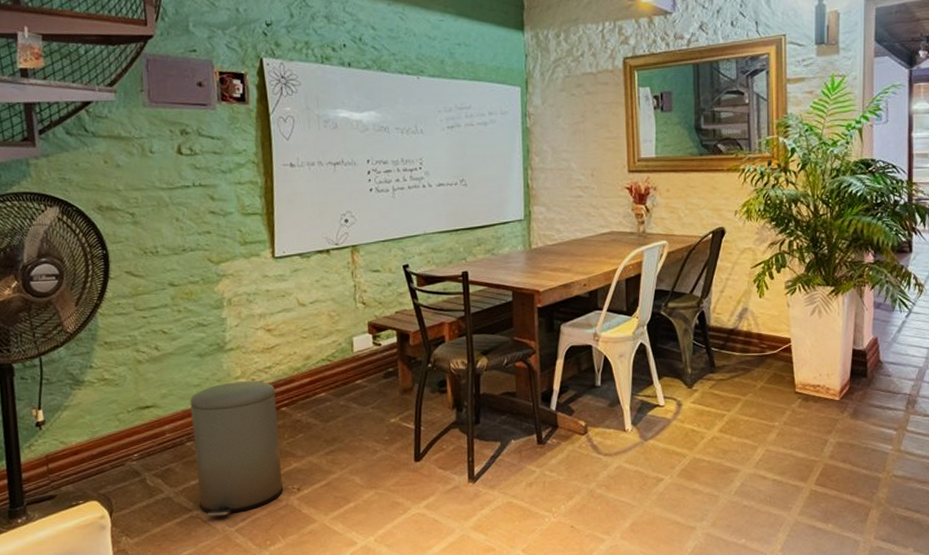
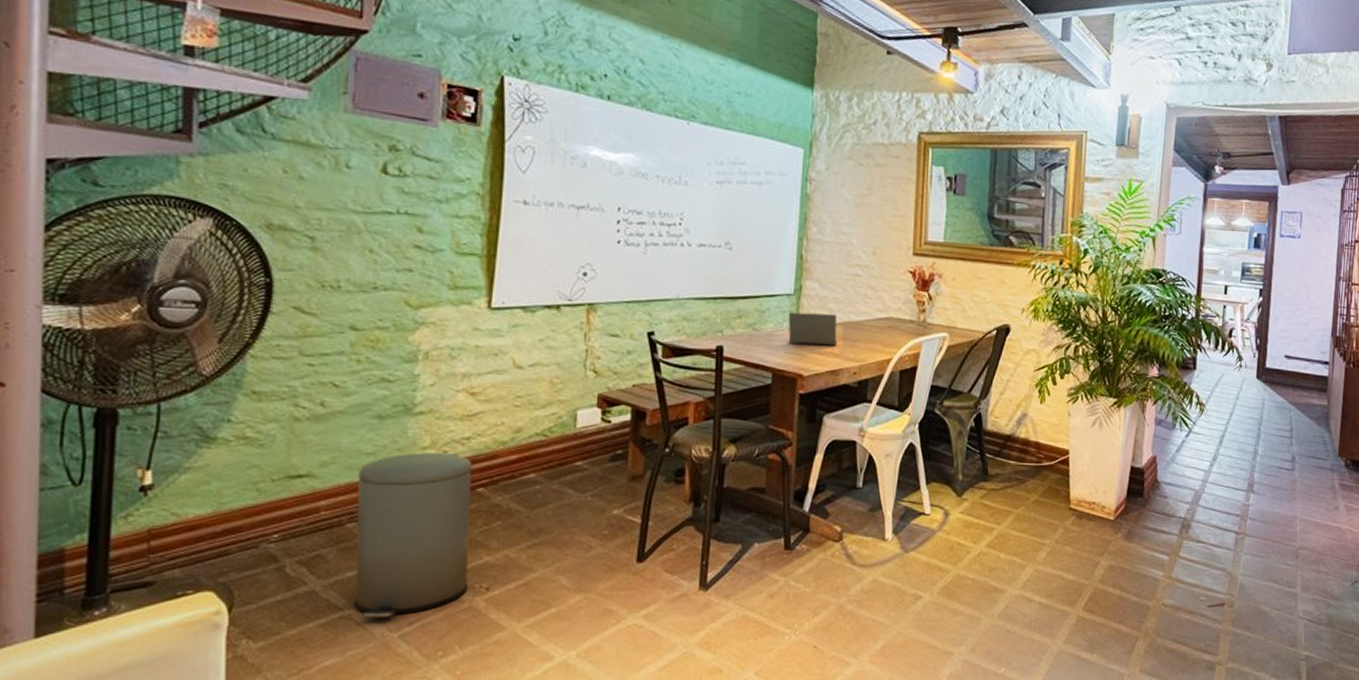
laptop computer: none [521,234,567,264] -> present [788,312,838,346]

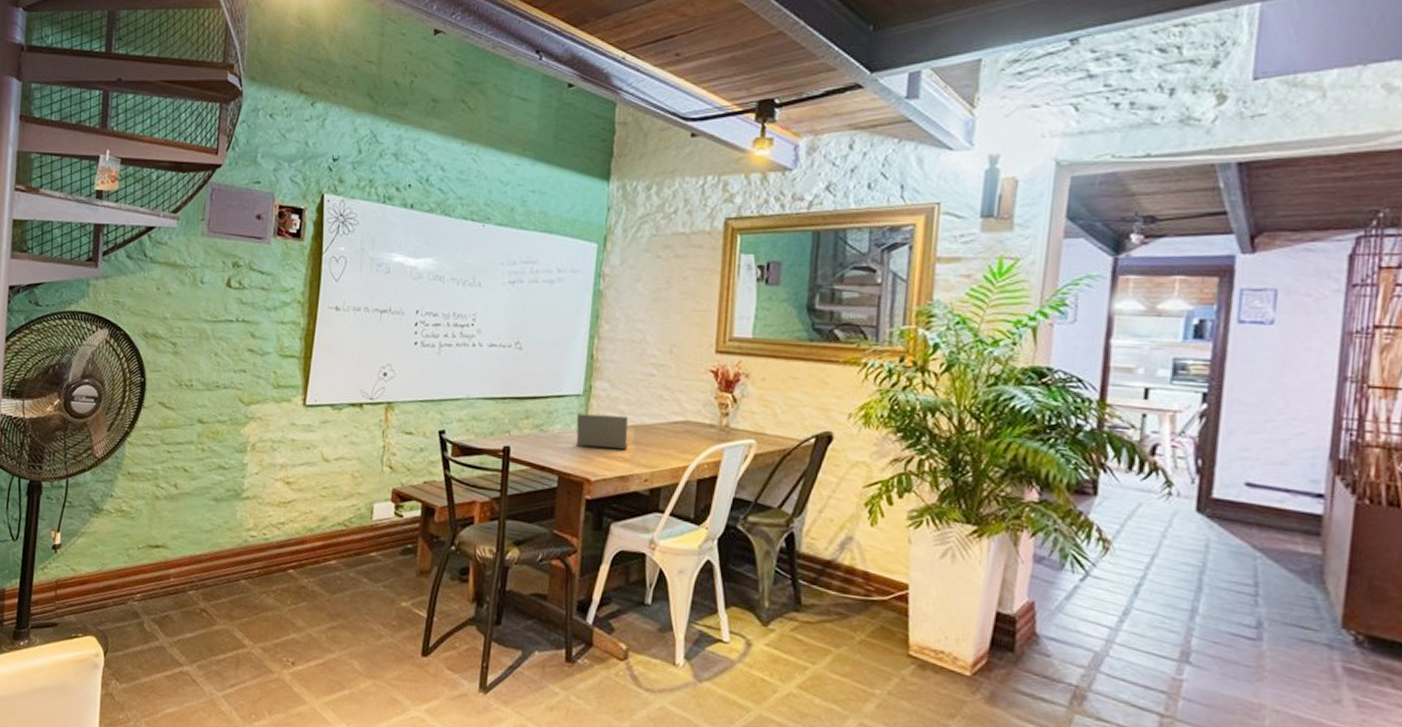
pedal bin: present [355,453,473,618] -> none [191,533,285,678]

